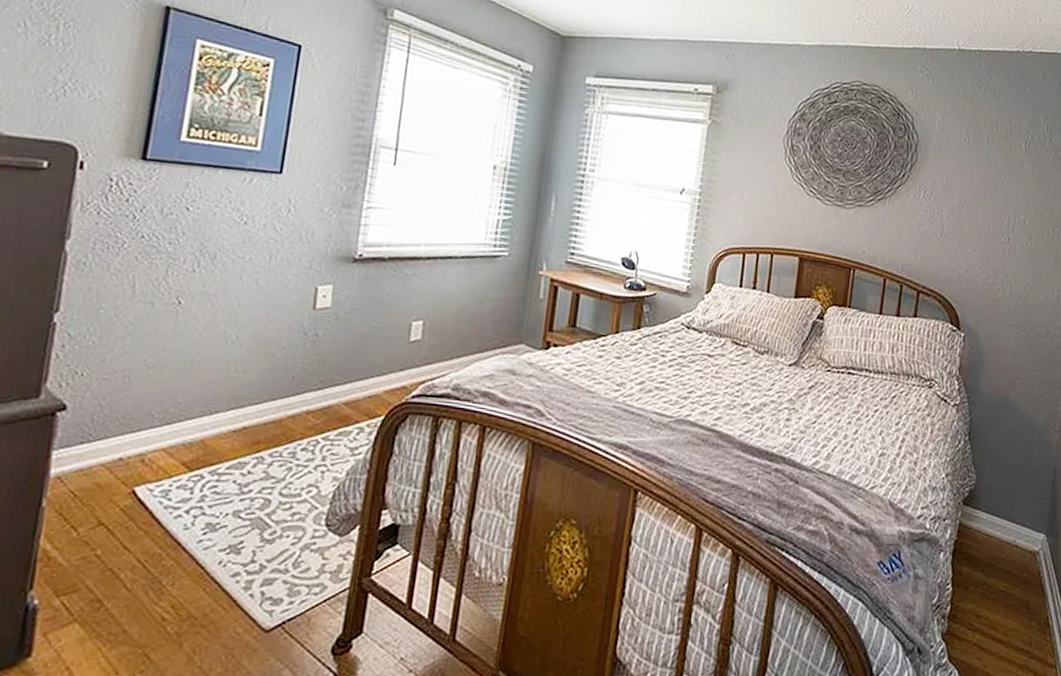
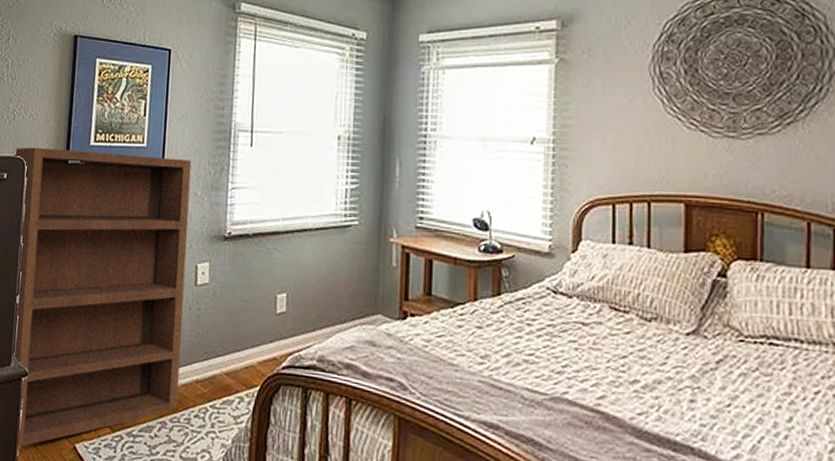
bookcase: none [42,131,320,497] -> present [13,147,192,448]

